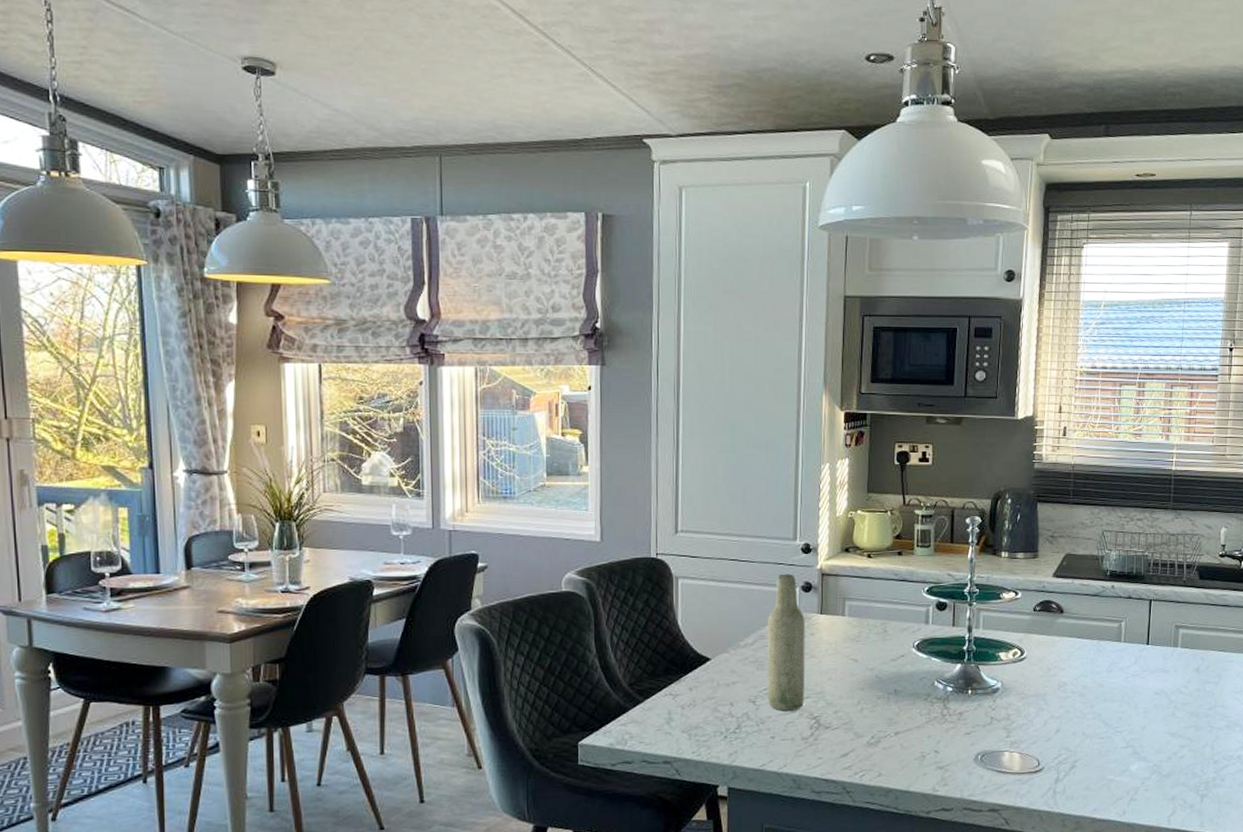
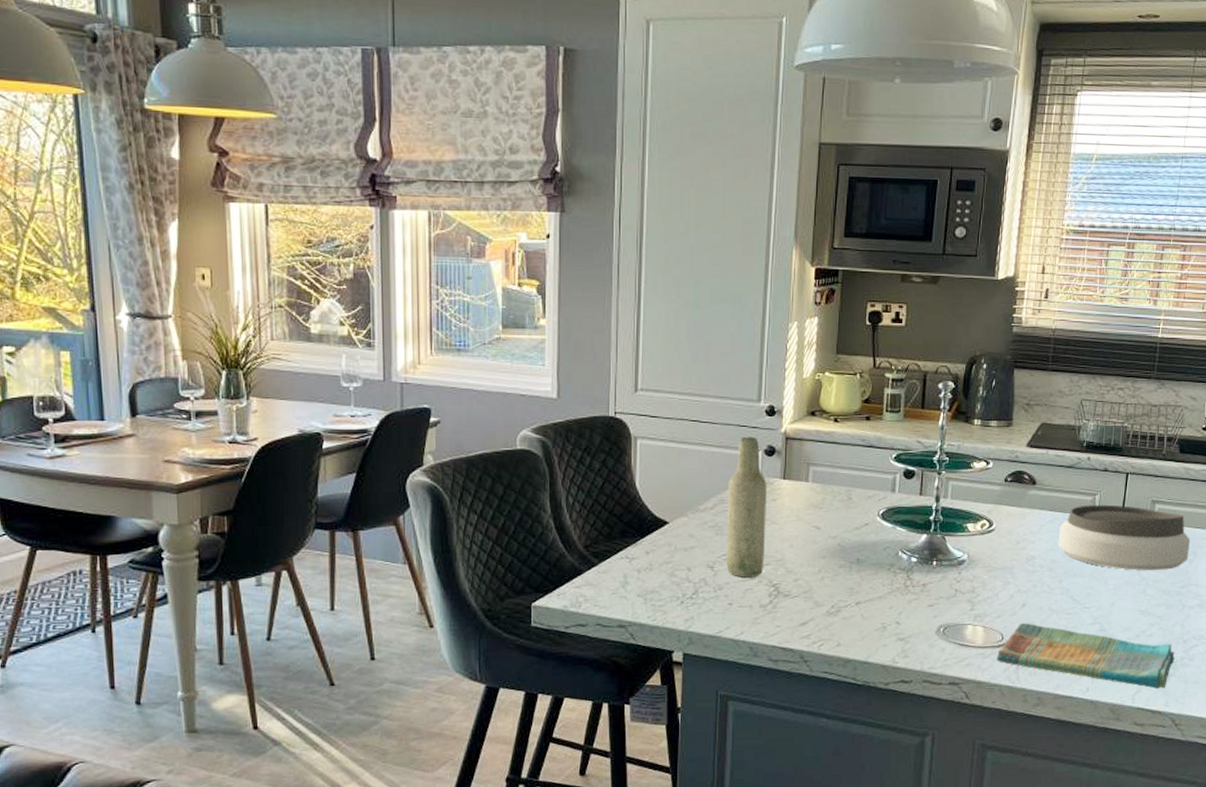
dish towel: none [1033,747,1207,810] -> present [996,622,1175,689]
bowl: none [1088,631,1214,694] -> present [1058,504,1190,570]

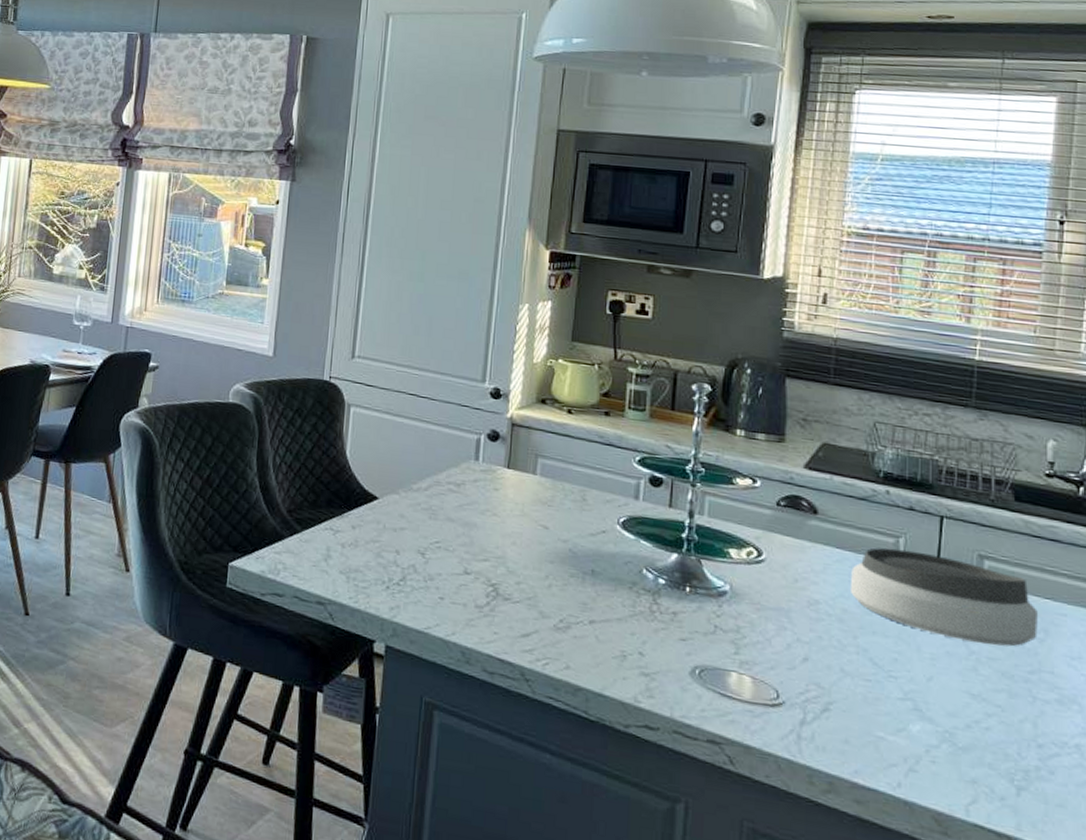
bottle: present [726,436,767,578] -> none [439,417,489,573]
dish towel: present [996,622,1175,689] -> none [769,681,1026,805]

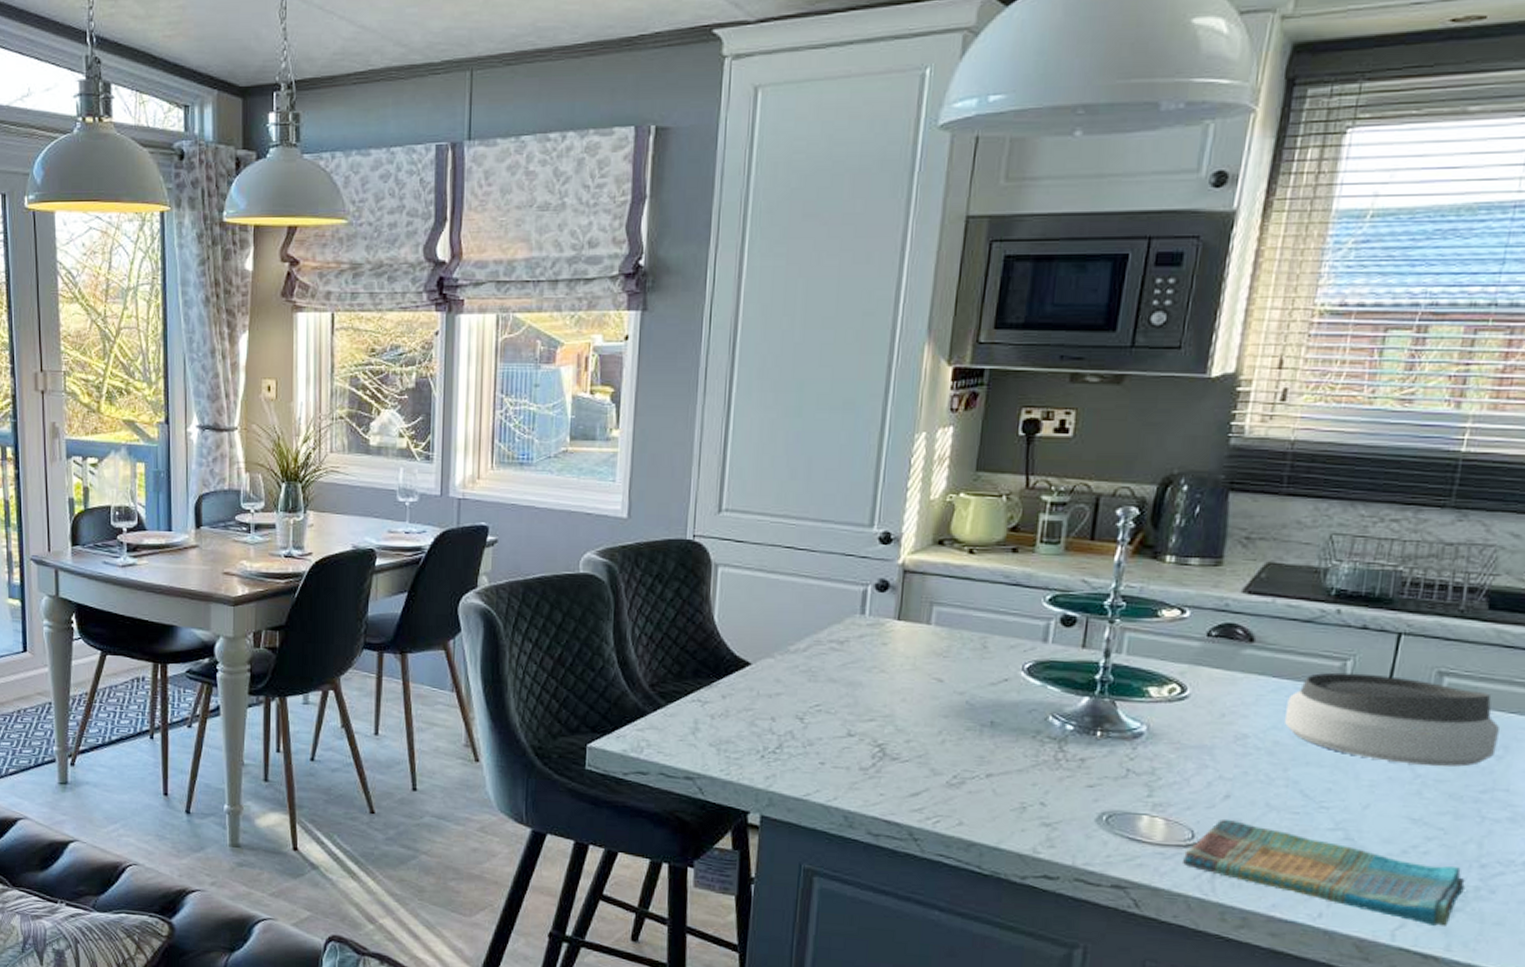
dish towel: none [769,681,1026,805] -> present [1181,818,1466,926]

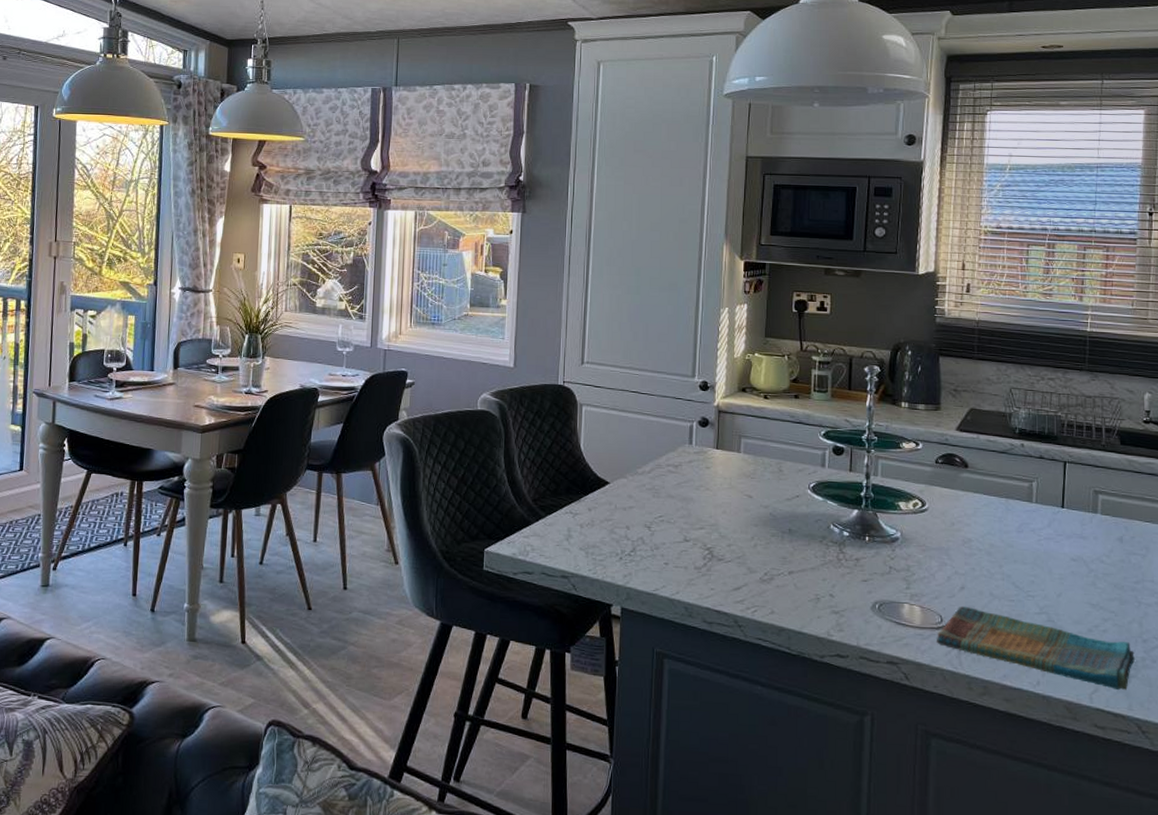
bowl: present [1284,672,1500,767] -> none [995,491,1141,563]

